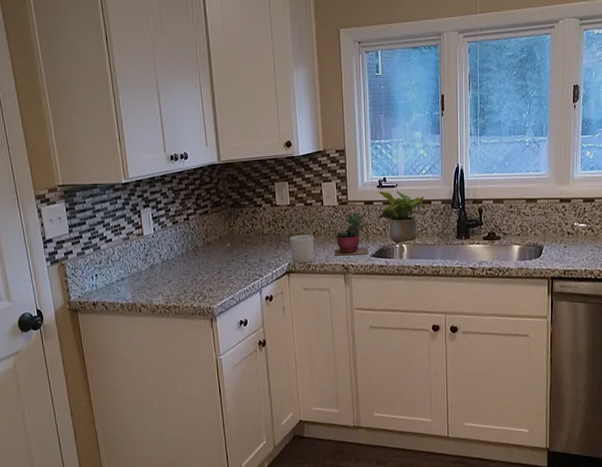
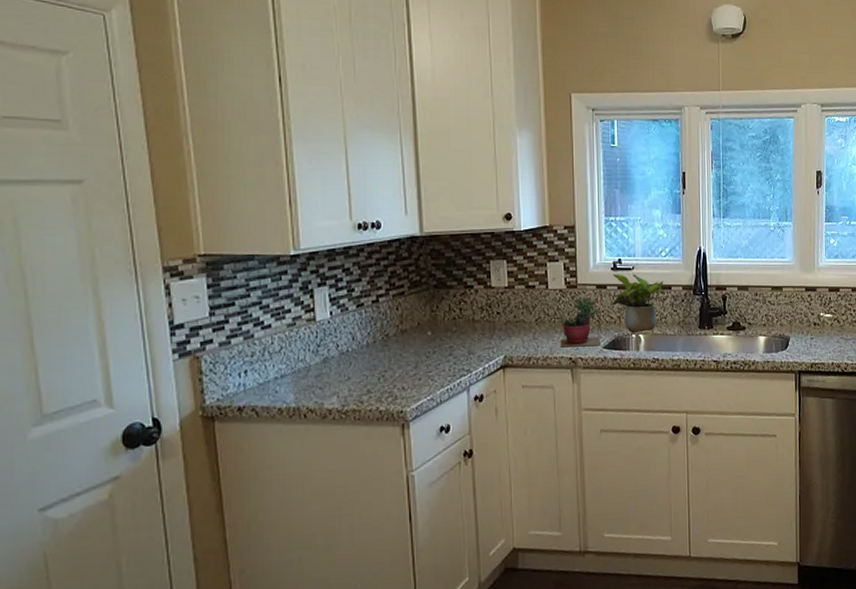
mug: present [290,235,315,263] -> none [507,322,537,356]

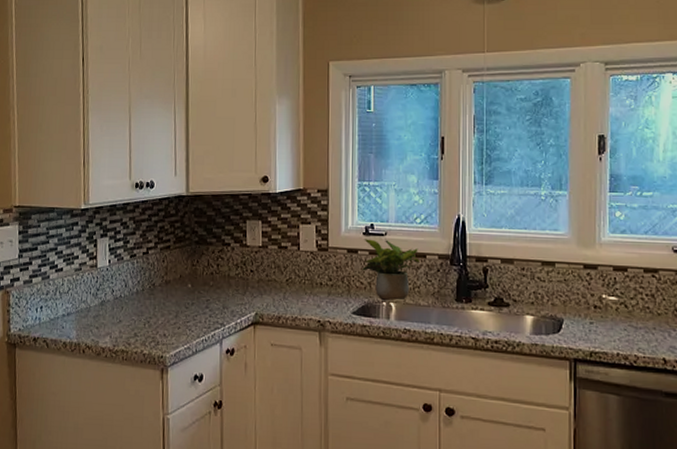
succulent plant: present [560,296,601,347] -> none [309,259,350,311]

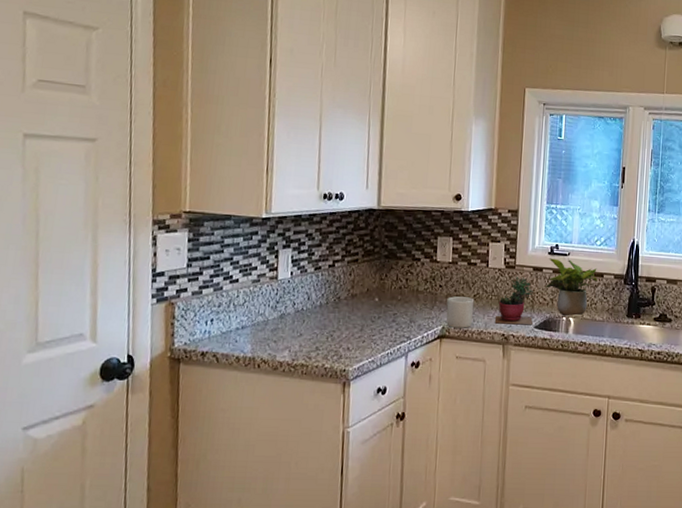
mug: none [258,281,287,314] -> present [446,296,475,328]
succulent plant: none [309,259,350,311] -> present [494,277,533,326]

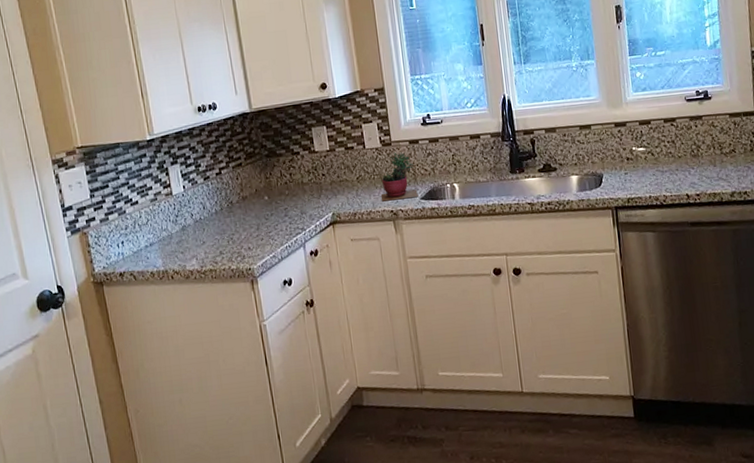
mug: present [446,296,475,328] -> none [332,180,361,213]
potted plant: present [546,258,598,316] -> none [422,127,475,183]

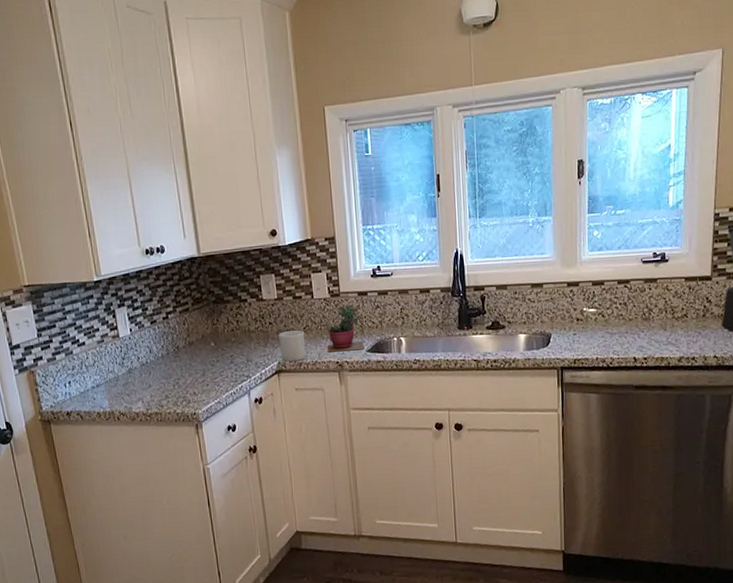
mug: none [332,180,361,213] -> present [278,330,307,362]

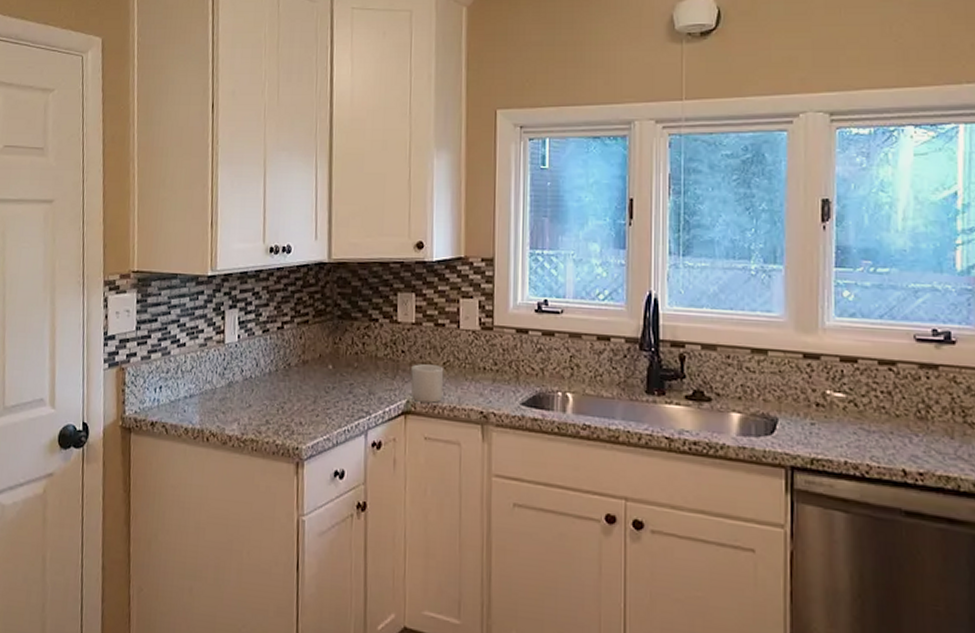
succulent plant: present [327,303,364,353] -> none [470,340,518,402]

